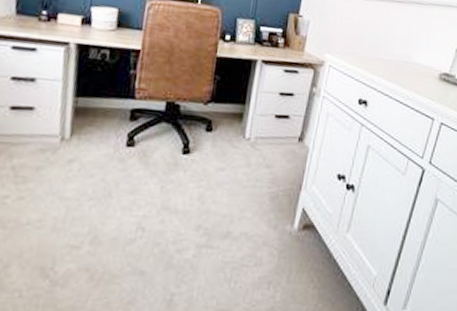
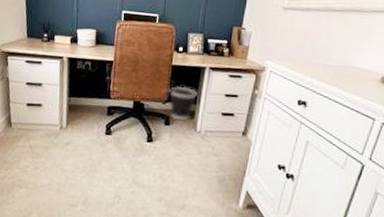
wastebasket: none [212,82,247,126] -> present [169,86,197,121]

